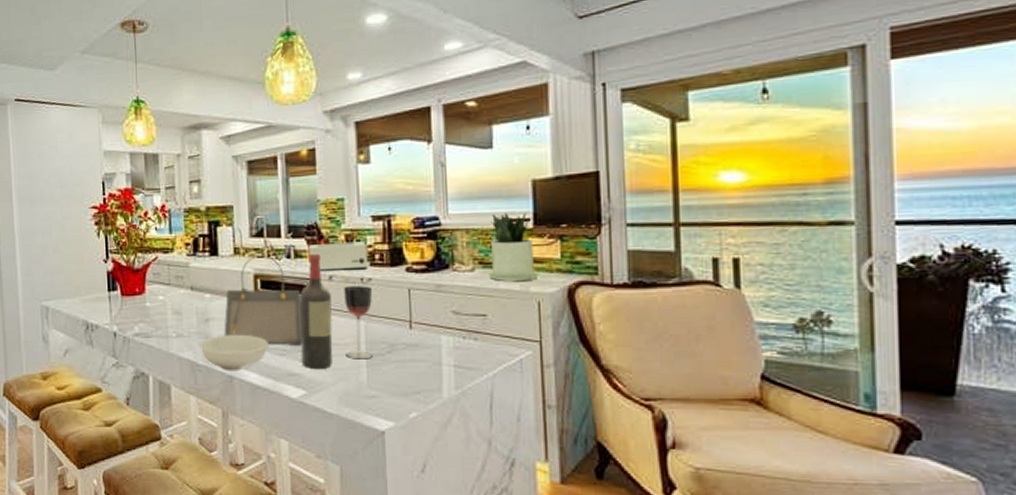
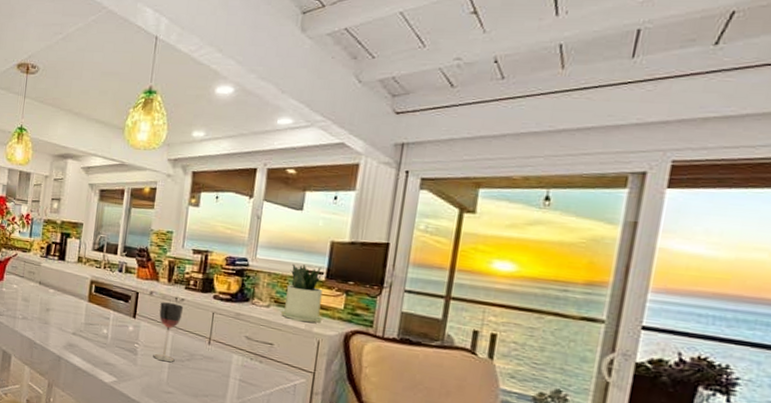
bowl: present [199,334,269,371] -> none [39,323,93,354]
handbag: present [224,255,303,344] -> none [59,265,126,341]
wine bottle: present [300,253,333,368] -> none [116,271,150,364]
toaster: present [308,241,369,272] -> none [137,264,186,291]

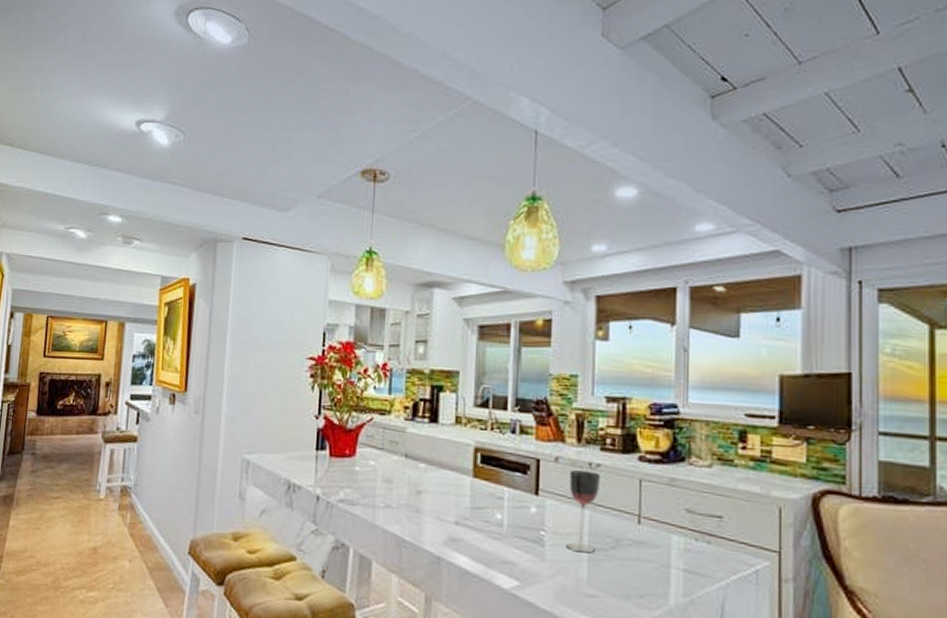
planter: present [280,265,324,323] -> none [726,408,782,485]

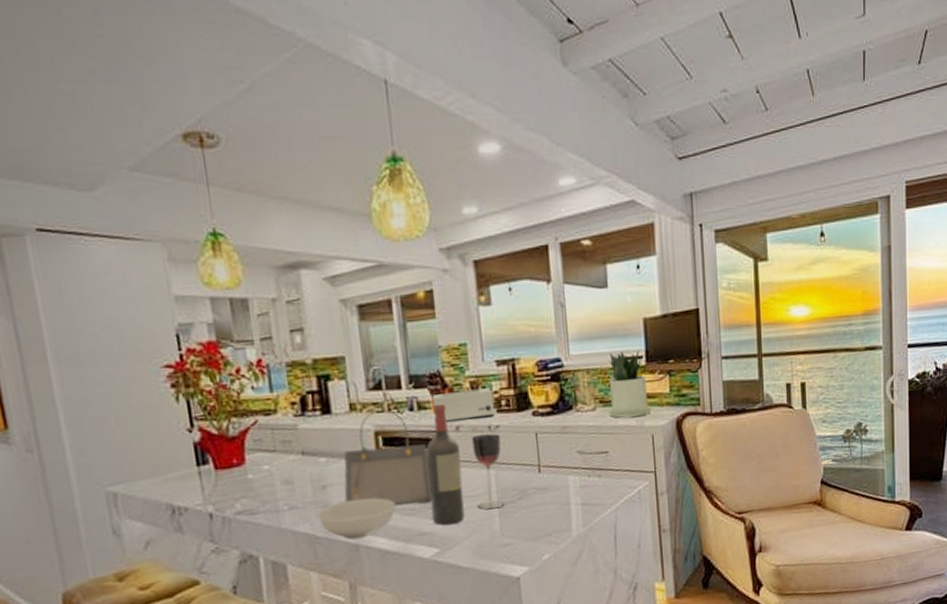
bowl: none [408,510,483,553] -> present [317,498,396,540]
handbag: none [436,427,524,529] -> present [344,409,432,505]
wine bottle: none [517,431,556,559] -> present [426,403,465,525]
toaster: none [535,421,600,454] -> present [432,388,496,423]
planter: none [726,408,782,485] -> present [608,350,652,418]

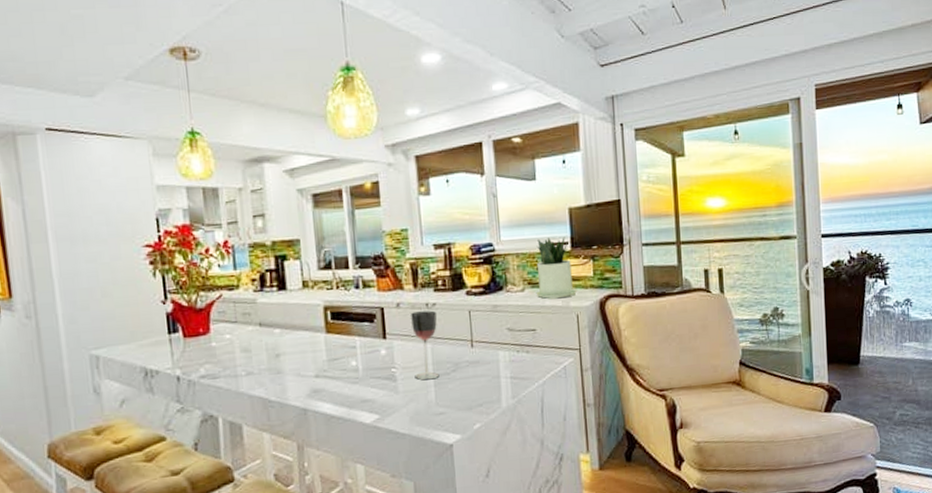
bowl: present [317,498,396,540] -> none [271,366,341,404]
handbag: present [344,409,432,505] -> none [295,287,374,374]
wine bottle: present [426,403,465,525] -> none [369,282,403,393]
toaster: present [432,388,496,423] -> none [375,269,433,300]

